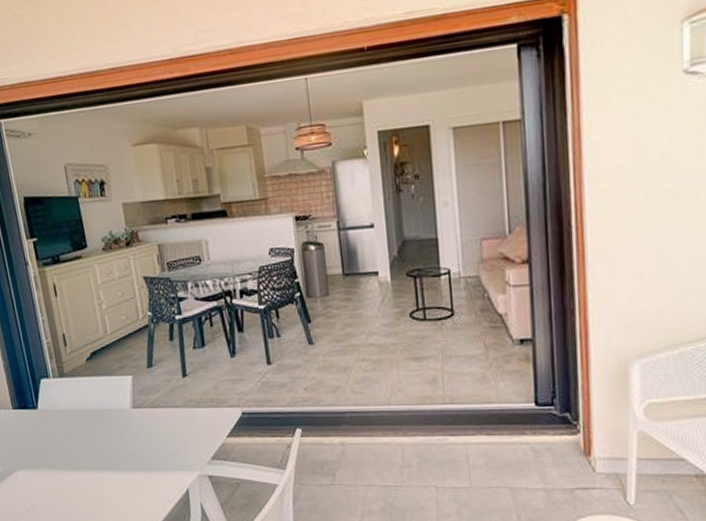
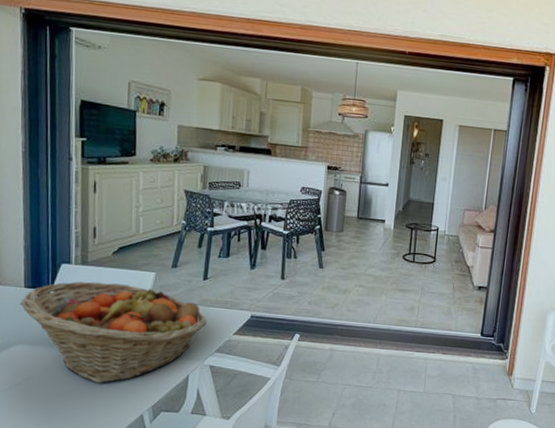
fruit basket: none [11,393,196,505] -> present [20,281,207,383]

